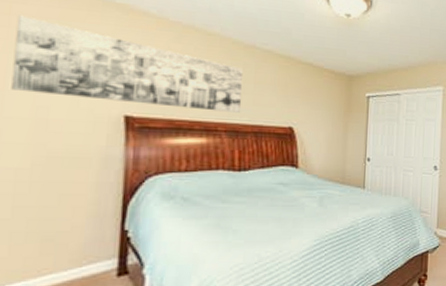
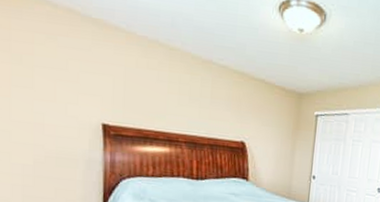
wall art: present [11,15,244,113] -> none [15,30,202,125]

